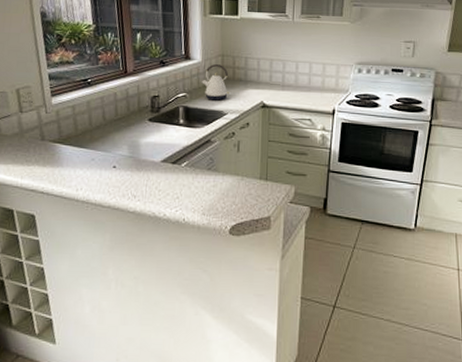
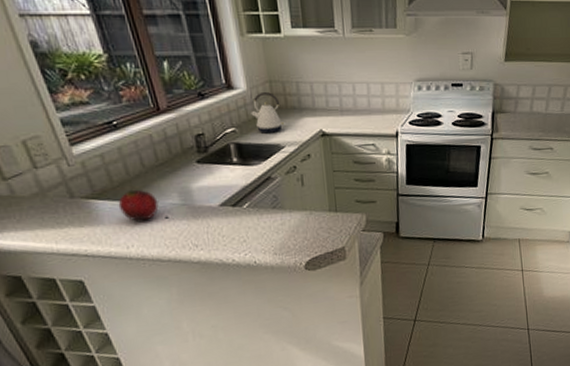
fruit: none [77,138,110,168] -> present [118,189,159,222]

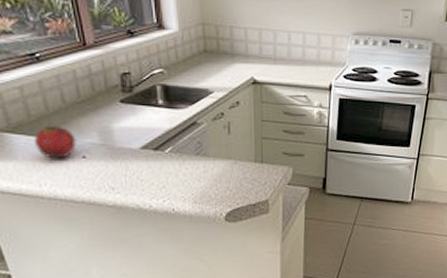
kettle: present [251,92,284,134] -> none [181,35,214,77]

